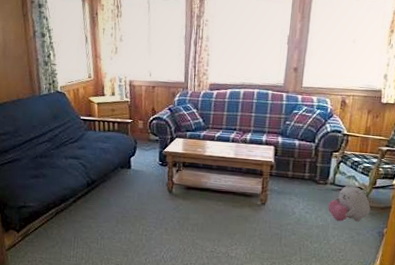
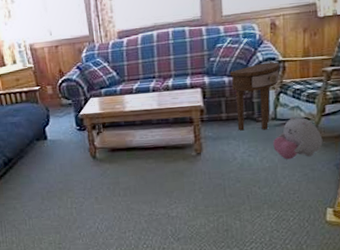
side table: none [300,133,344,192] -> present [229,61,280,131]

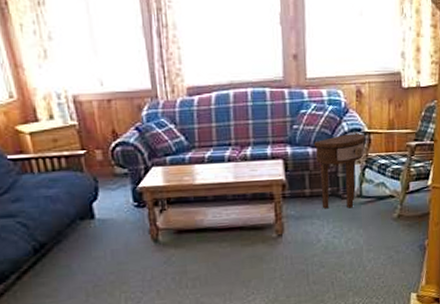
plush toy: present [273,116,323,160] -> none [358,193,407,241]

